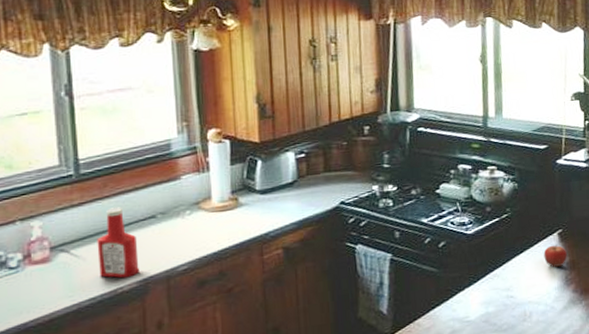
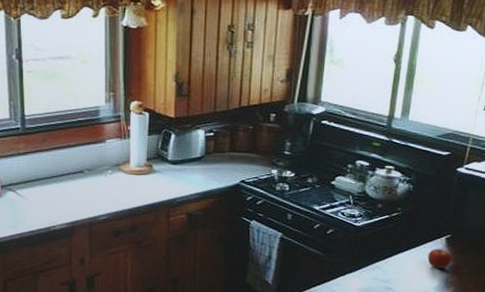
ketchup bottle: present [97,207,139,278] -> none [37,160,68,219]

